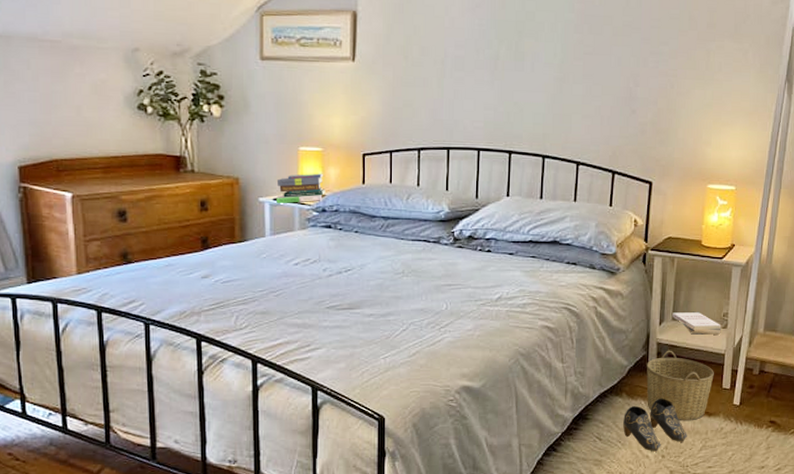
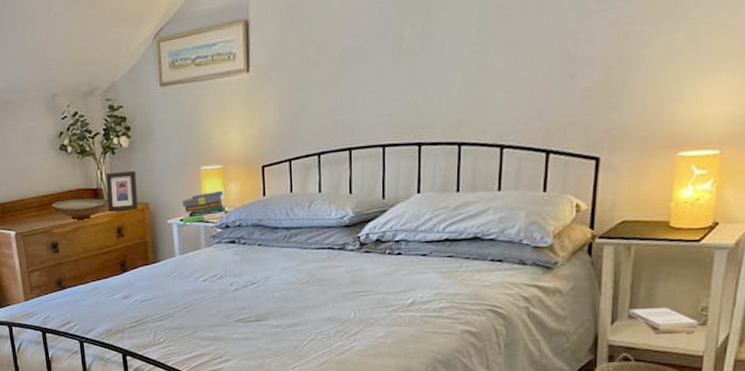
decorative bowl: none [122,164,193,189] -> present [51,198,109,220]
picture frame: none [192,142,228,183] -> present [106,171,138,212]

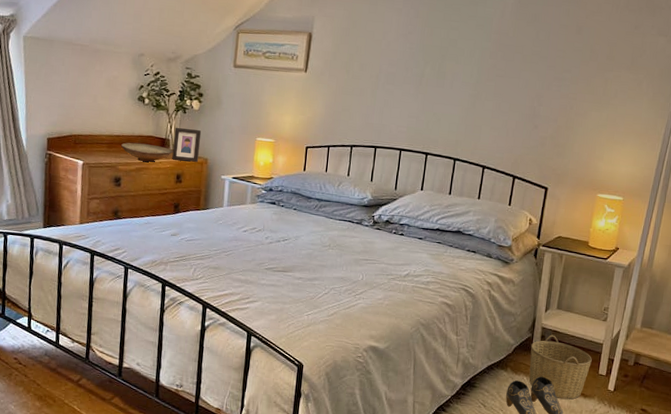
books: present [182,190,228,225] -> none [234,159,274,182]
books: present [629,308,698,334] -> none [557,302,602,326]

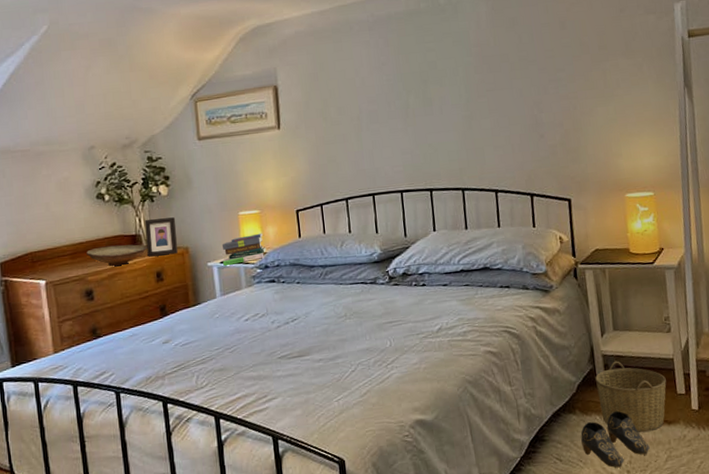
books: none [234,159,274,182] -> present [221,233,266,267]

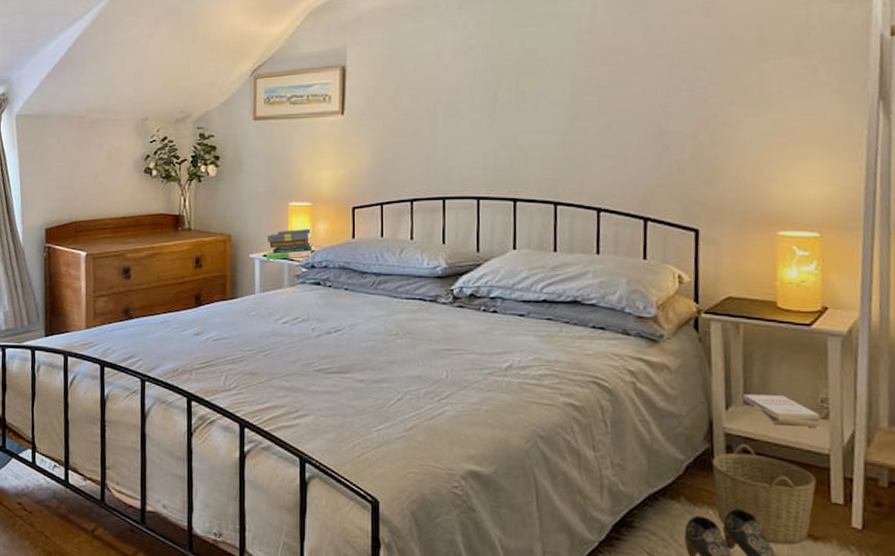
decorative bowl: present [86,244,148,266] -> none [128,224,190,246]
picture frame: present [145,217,178,257] -> none [188,201,222,240]
books: none [612,319,666,342] -> present [743,394,820,427]

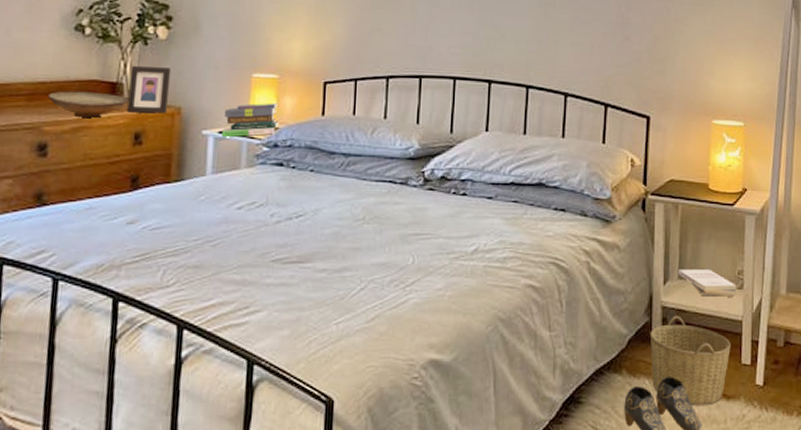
decorative bowl: none [128,224,190,246] -> present [48,91,130,119]
picture frame: none [188,201,222,240] -> present [127,66,172,114]

